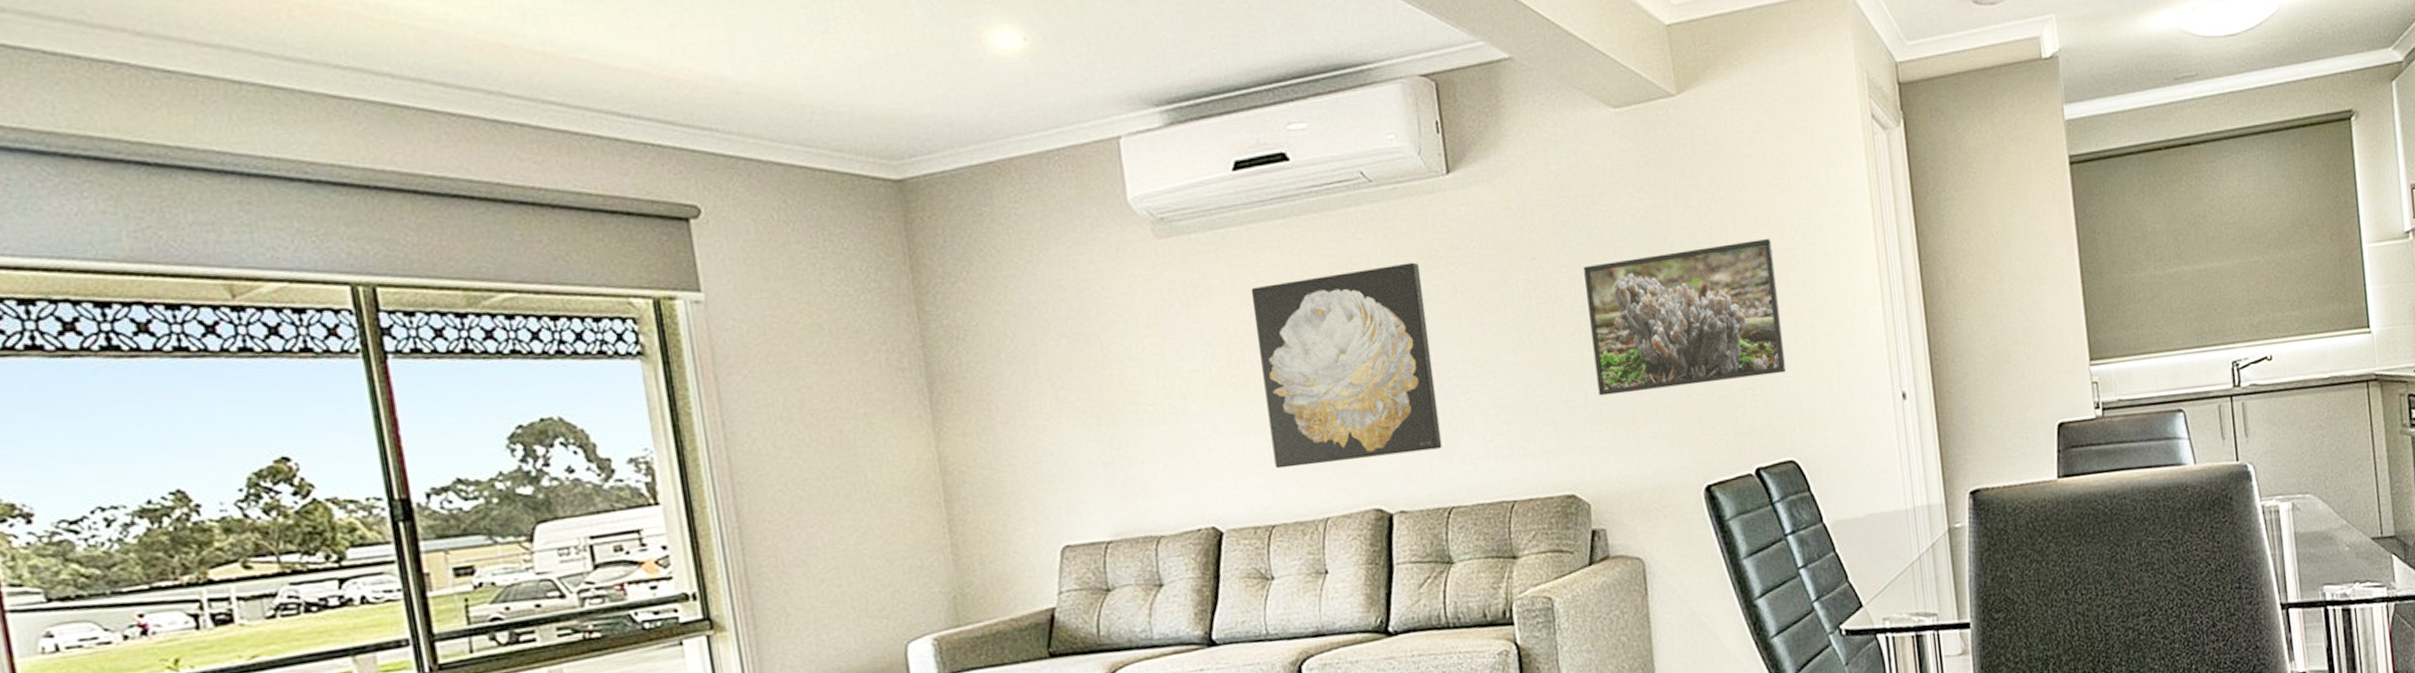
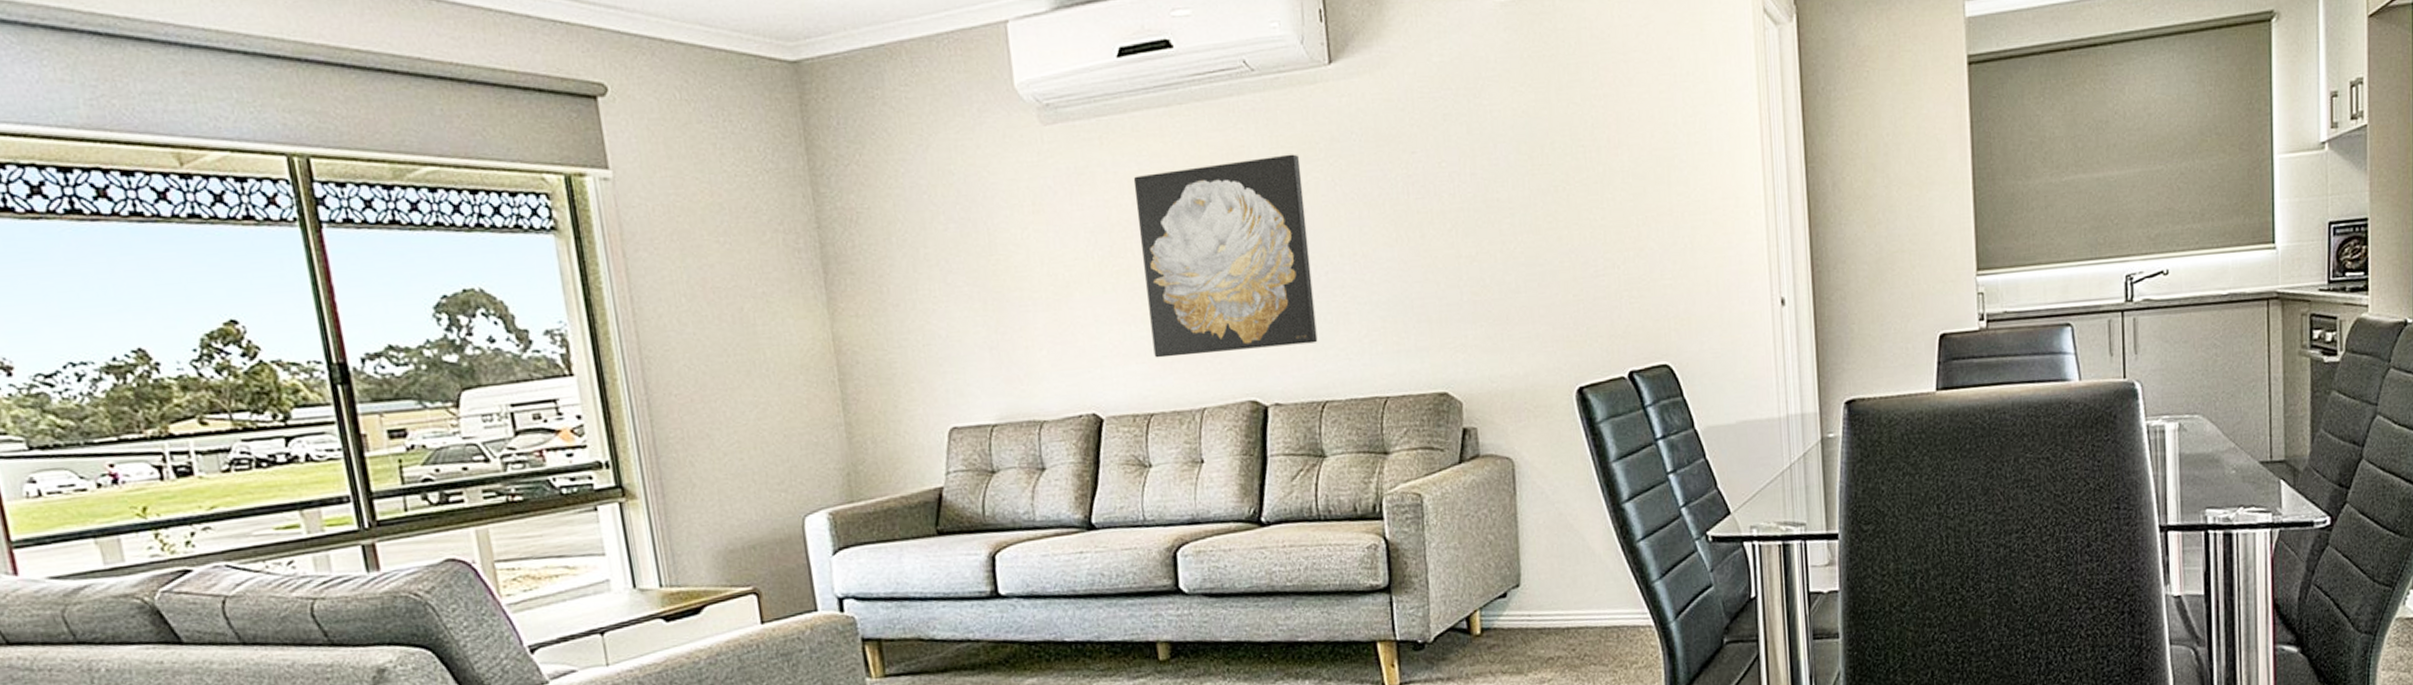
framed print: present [1584,239,1786,396] -> none [1463,137,1663,294]

